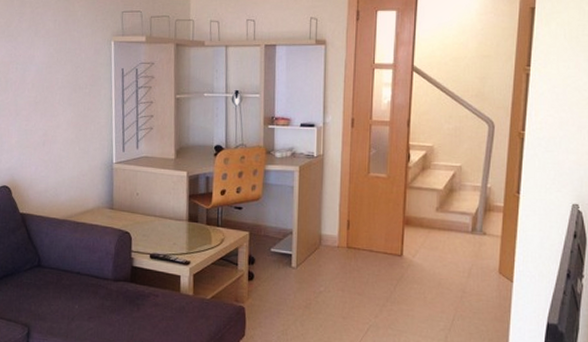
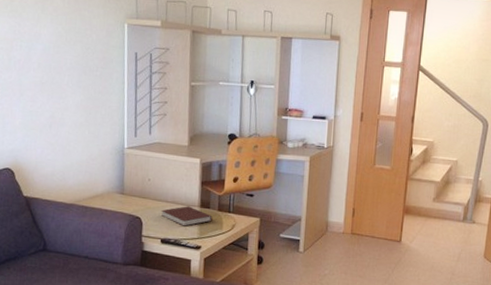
notebook: none [149,220,201,241] -> present [161,206,213,227]

